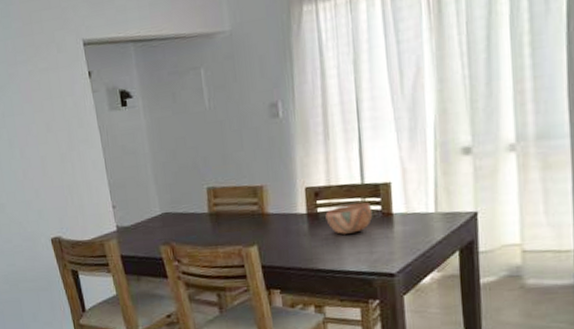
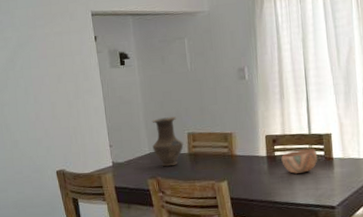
vase: none [162,168,203,230] -> present [152,116,184,167]

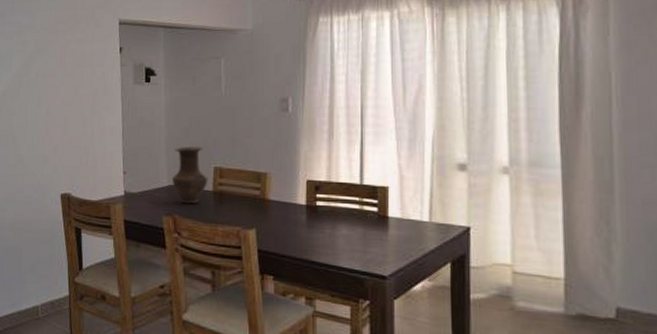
bowl: present [281,149,318,174] -> none [324,202,369,231]

